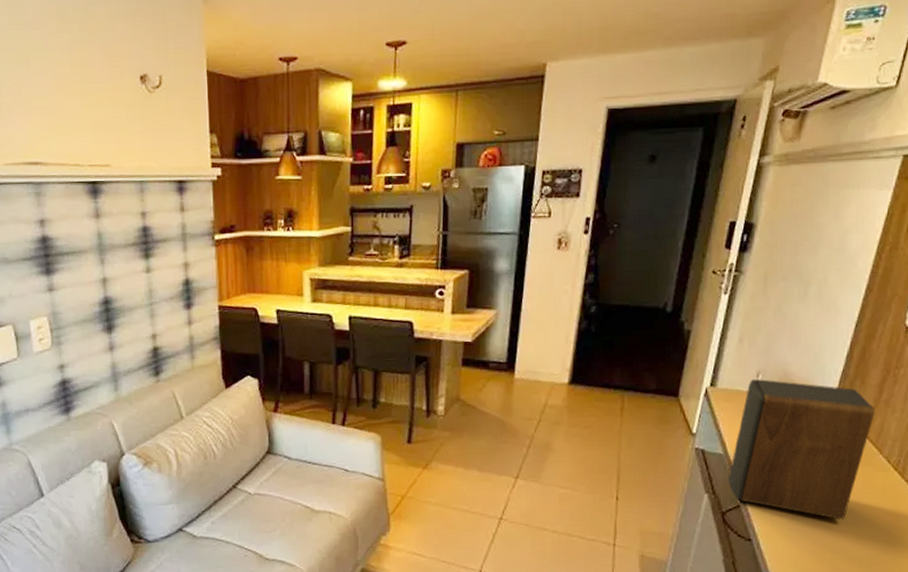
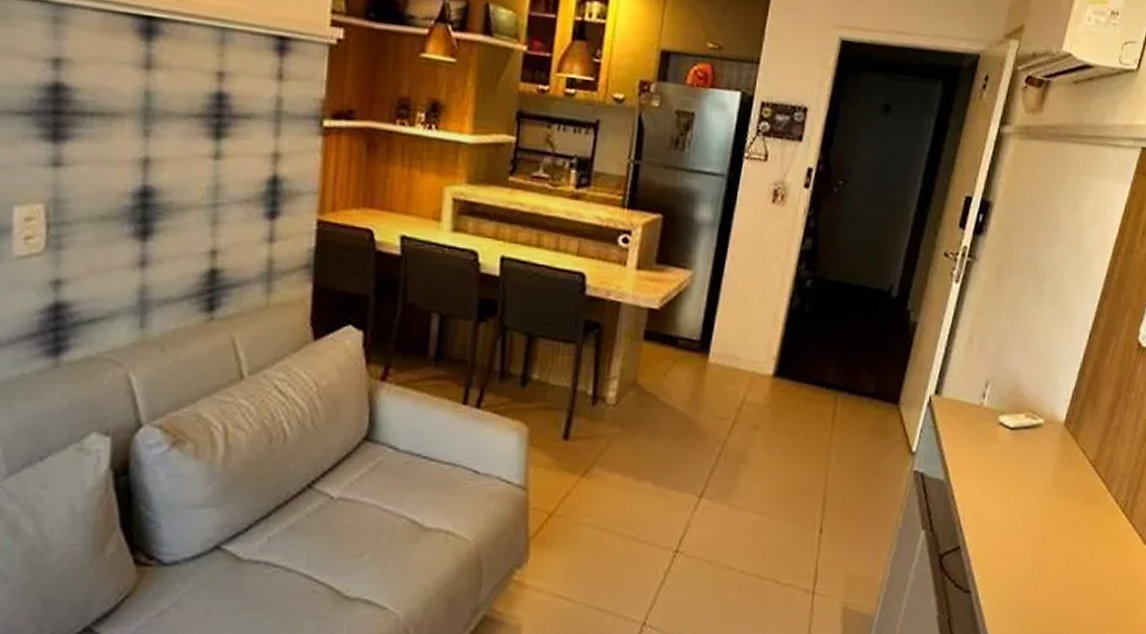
speaker: present [729,379,875,520] -> none [949,390,1105,570]

